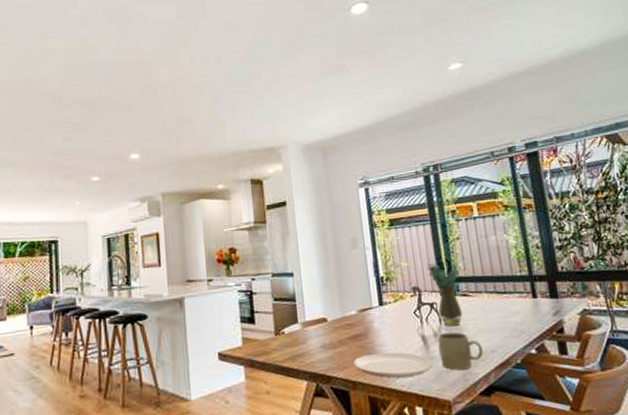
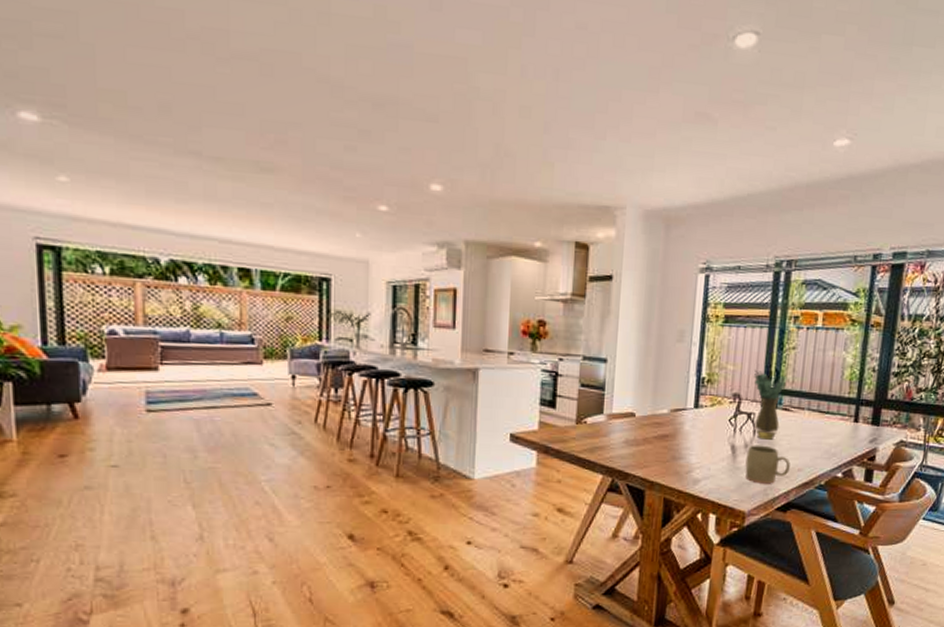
plate: present [353,352,434,378] -> none [655,456,738,484]

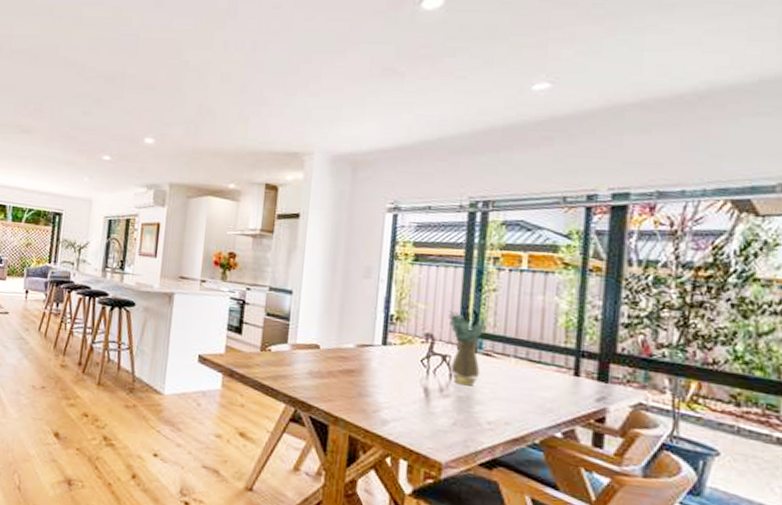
mug: present [745,445,791,484] -> none [440,389,495,435]

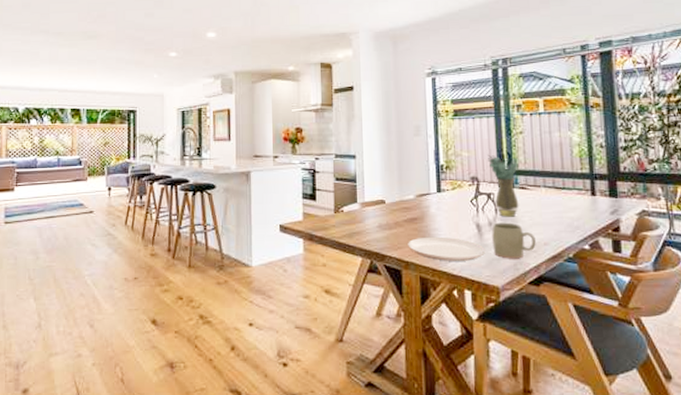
plate: none [339,392,432,428] -> present [408,236,486,261]
mug: none [440,389,495,435] -> present [492,222,536,259]

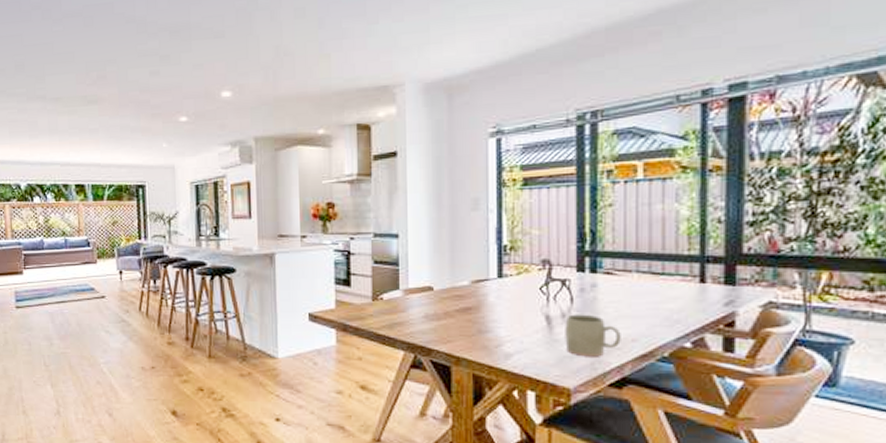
plate: present [408,236,486,261] -> none [459,329,556,358]
vase: present [488,154,519,217] -> none [565,232,604,308]

